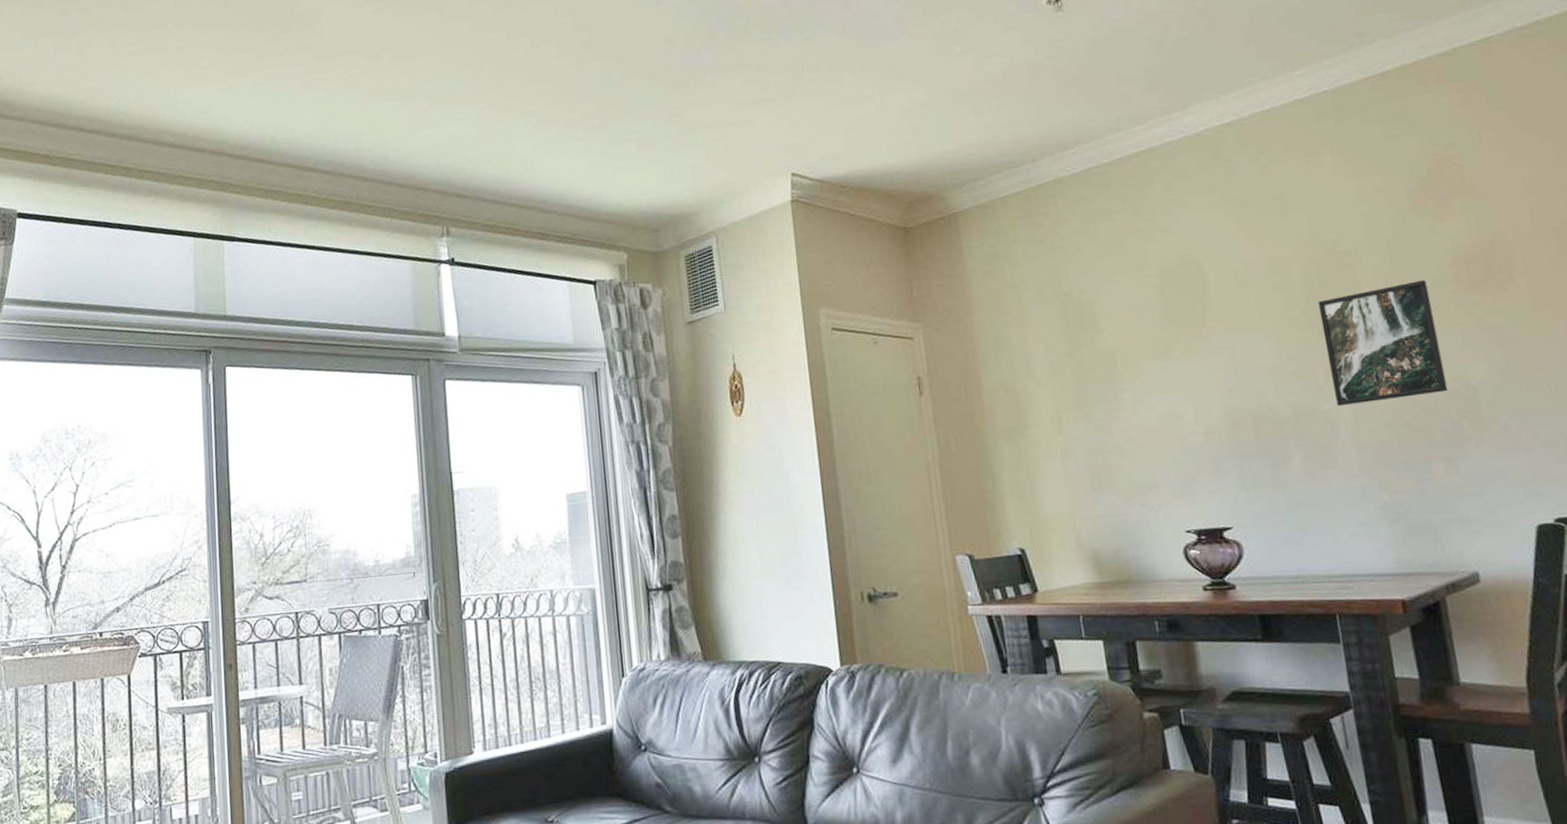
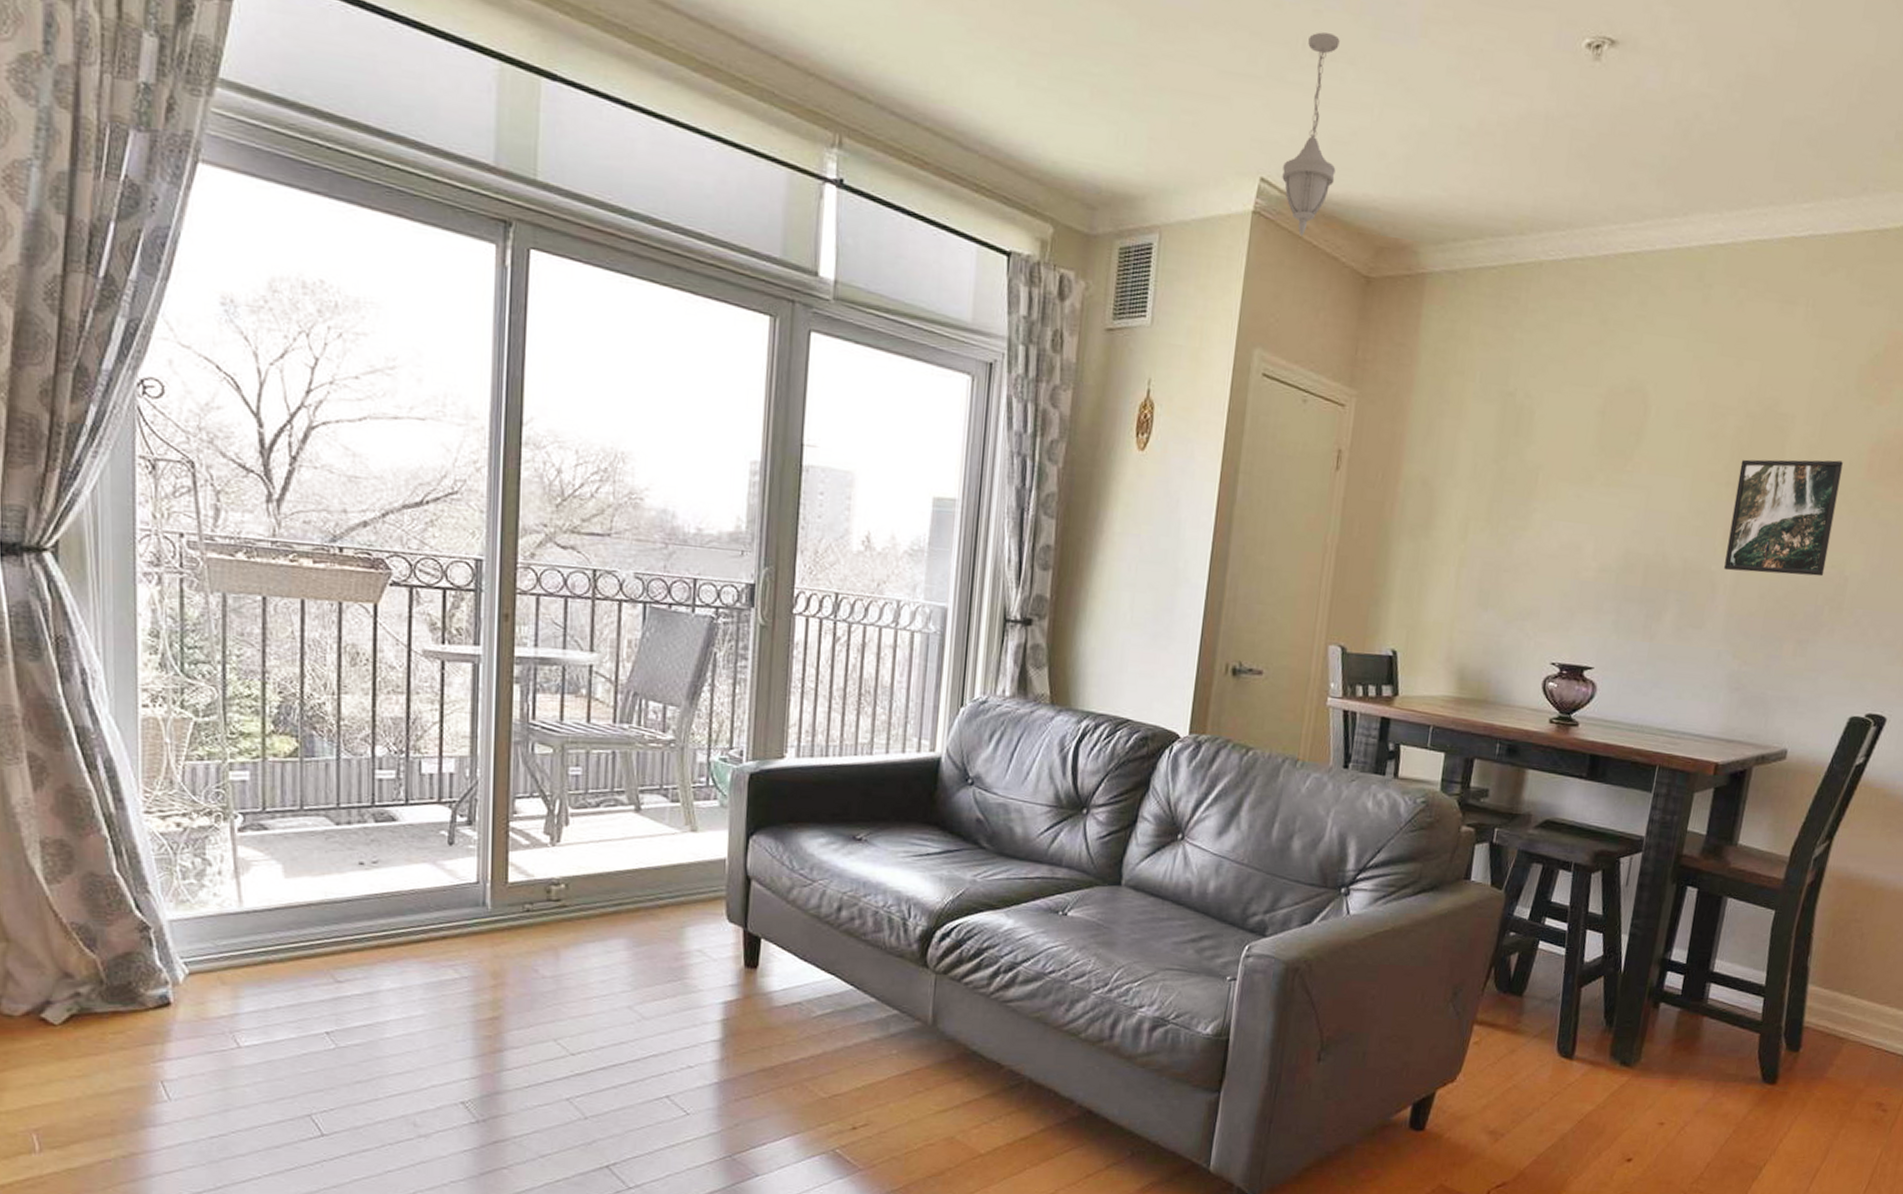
pendant light: none [806,52,856,210] -> present [1282,32,1340,237]

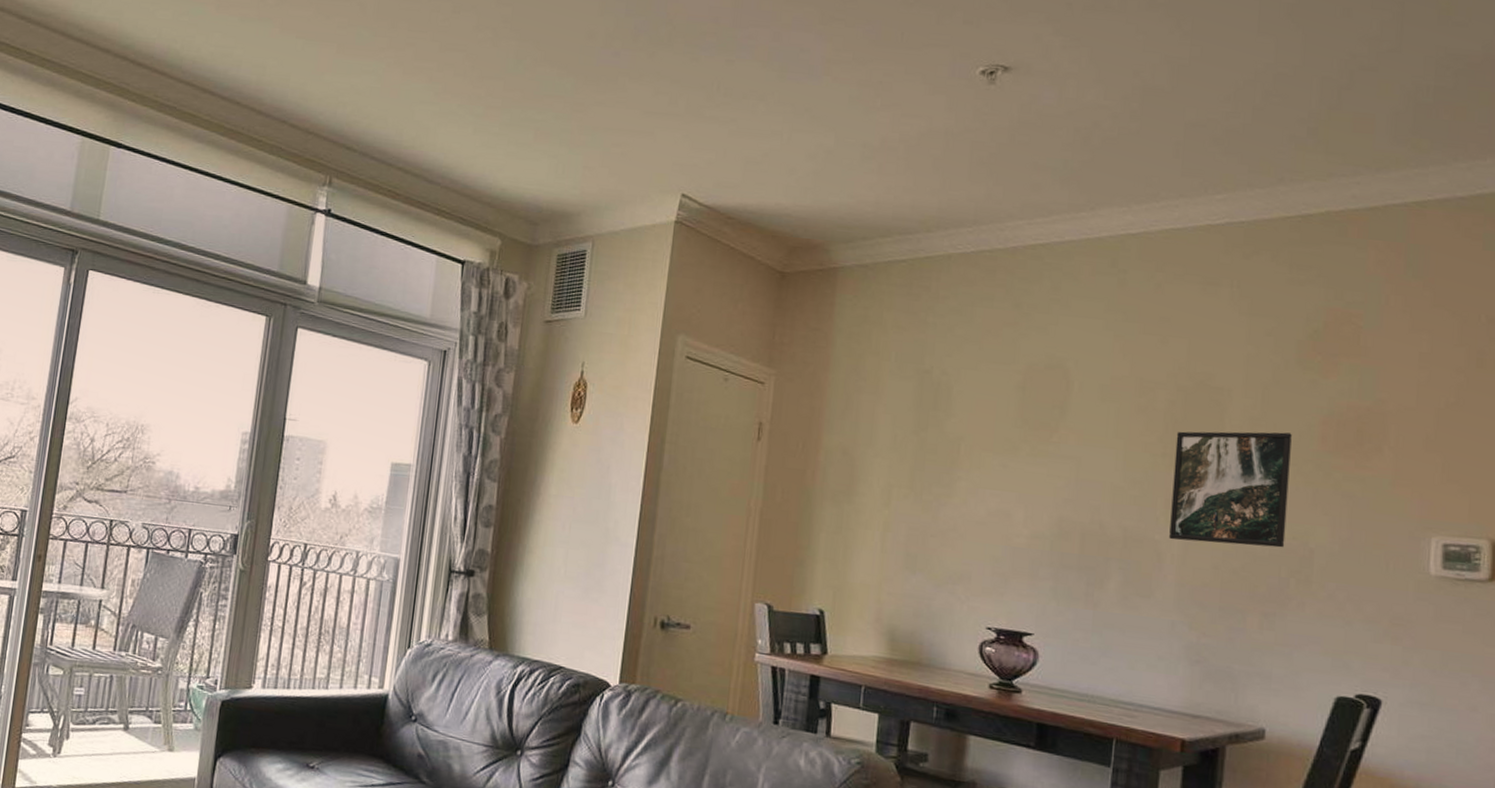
pendant light: present [1282,32,1340,237] -> none [701,77,750,240]

